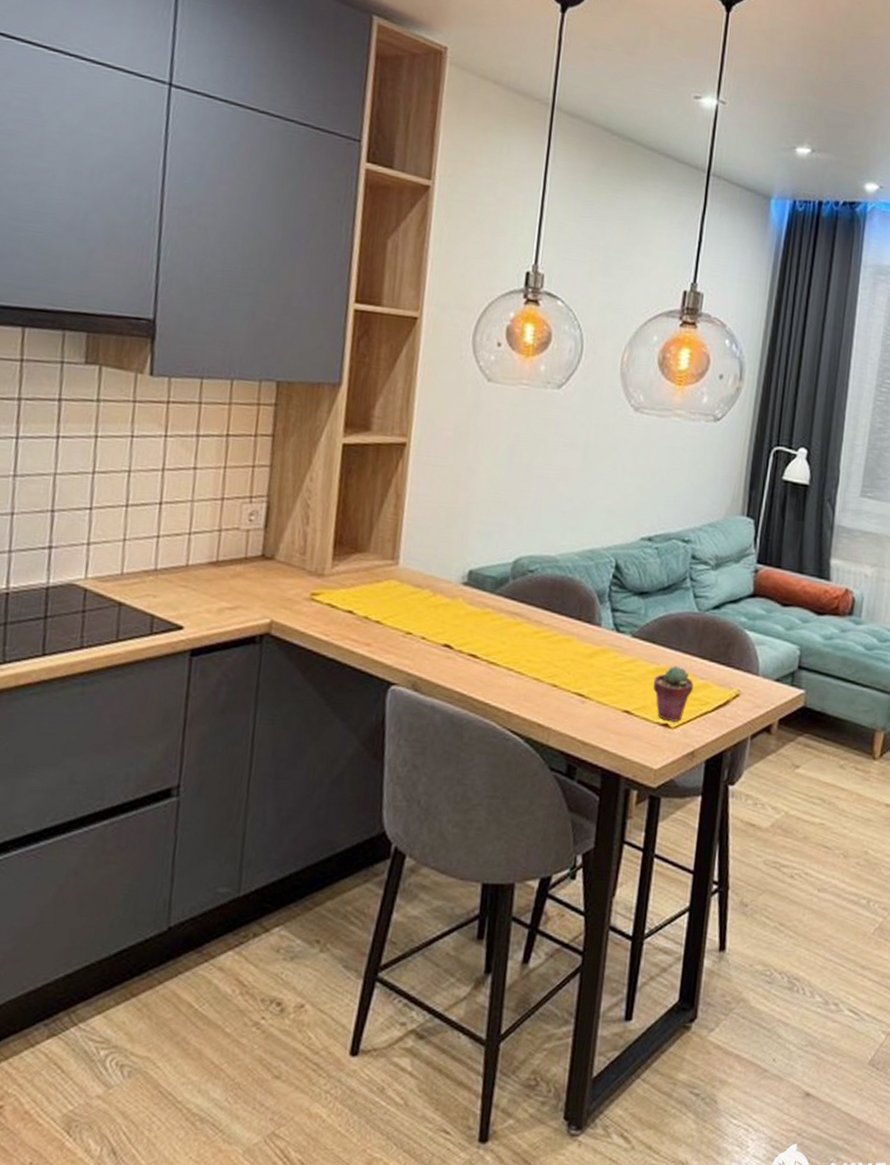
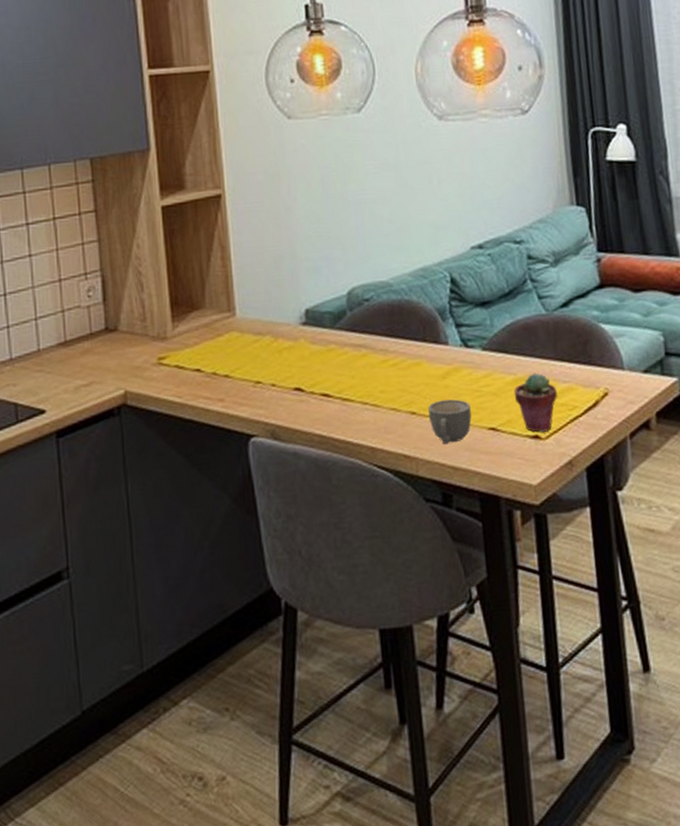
mug: none [568,677,610,720] -> present [427,399,472,445]

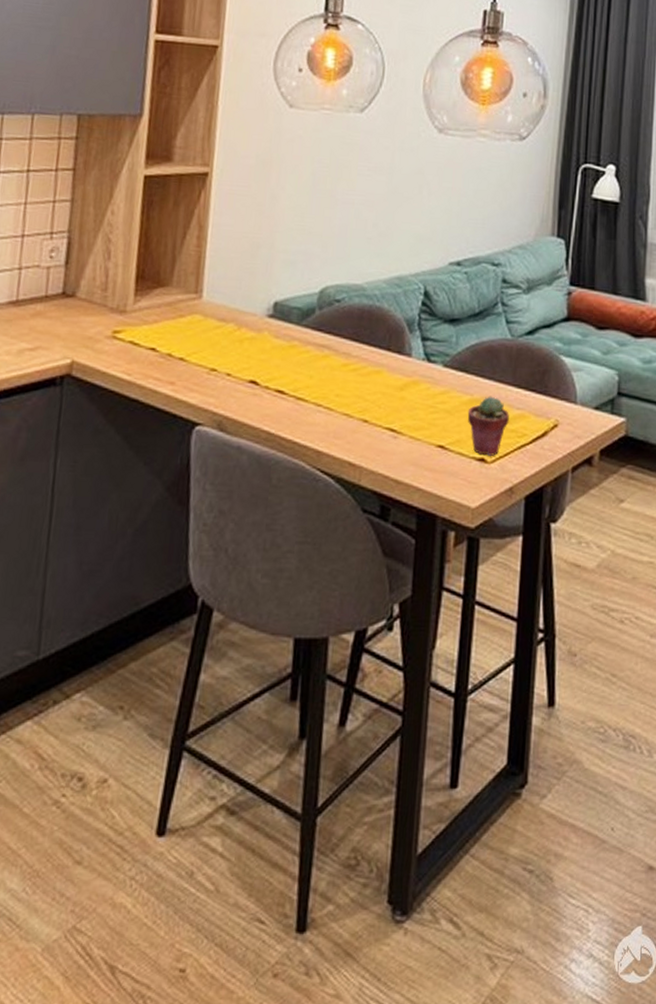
mug: present [427,399,472,445] -> none [379,411,423,457]

